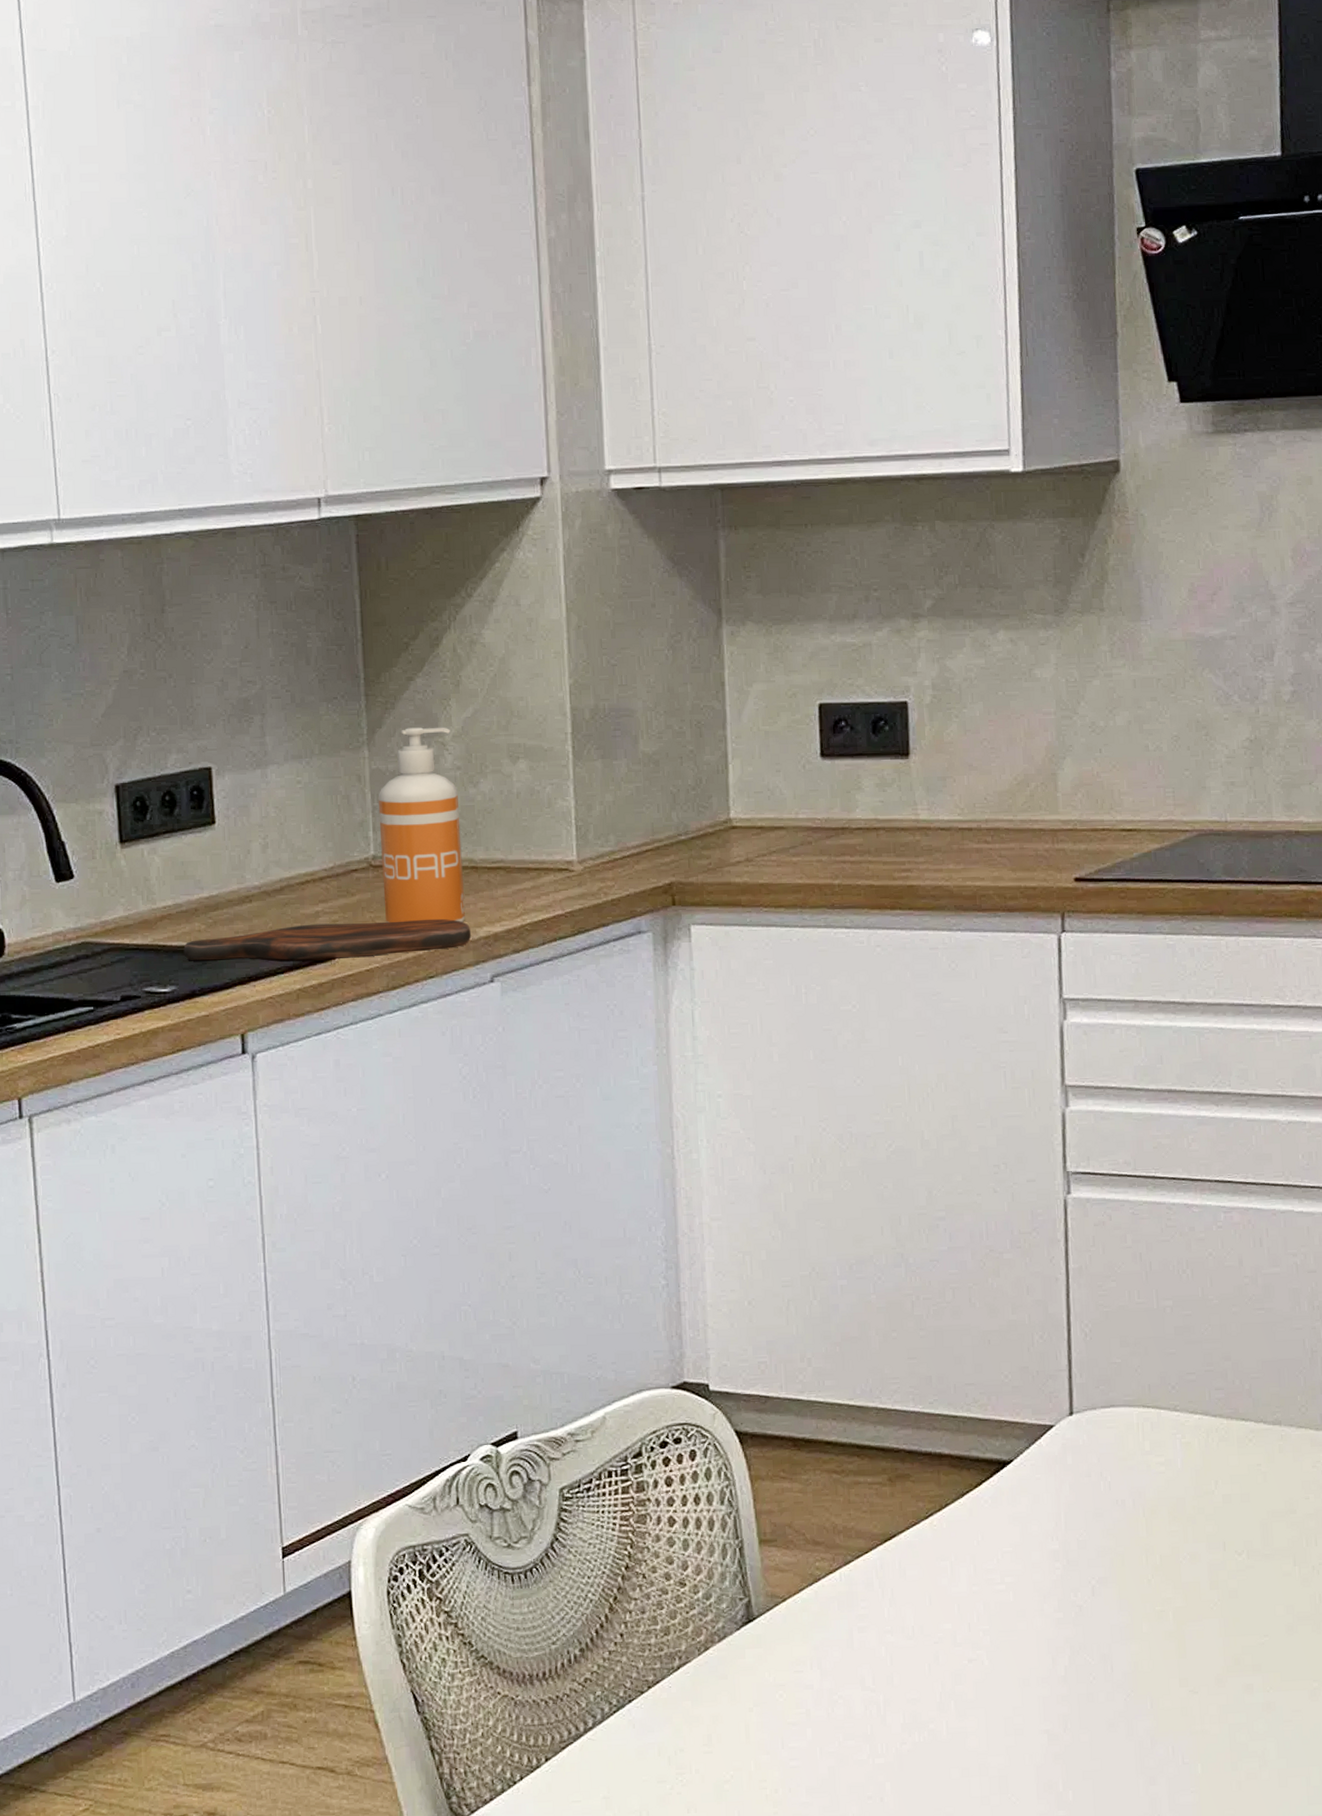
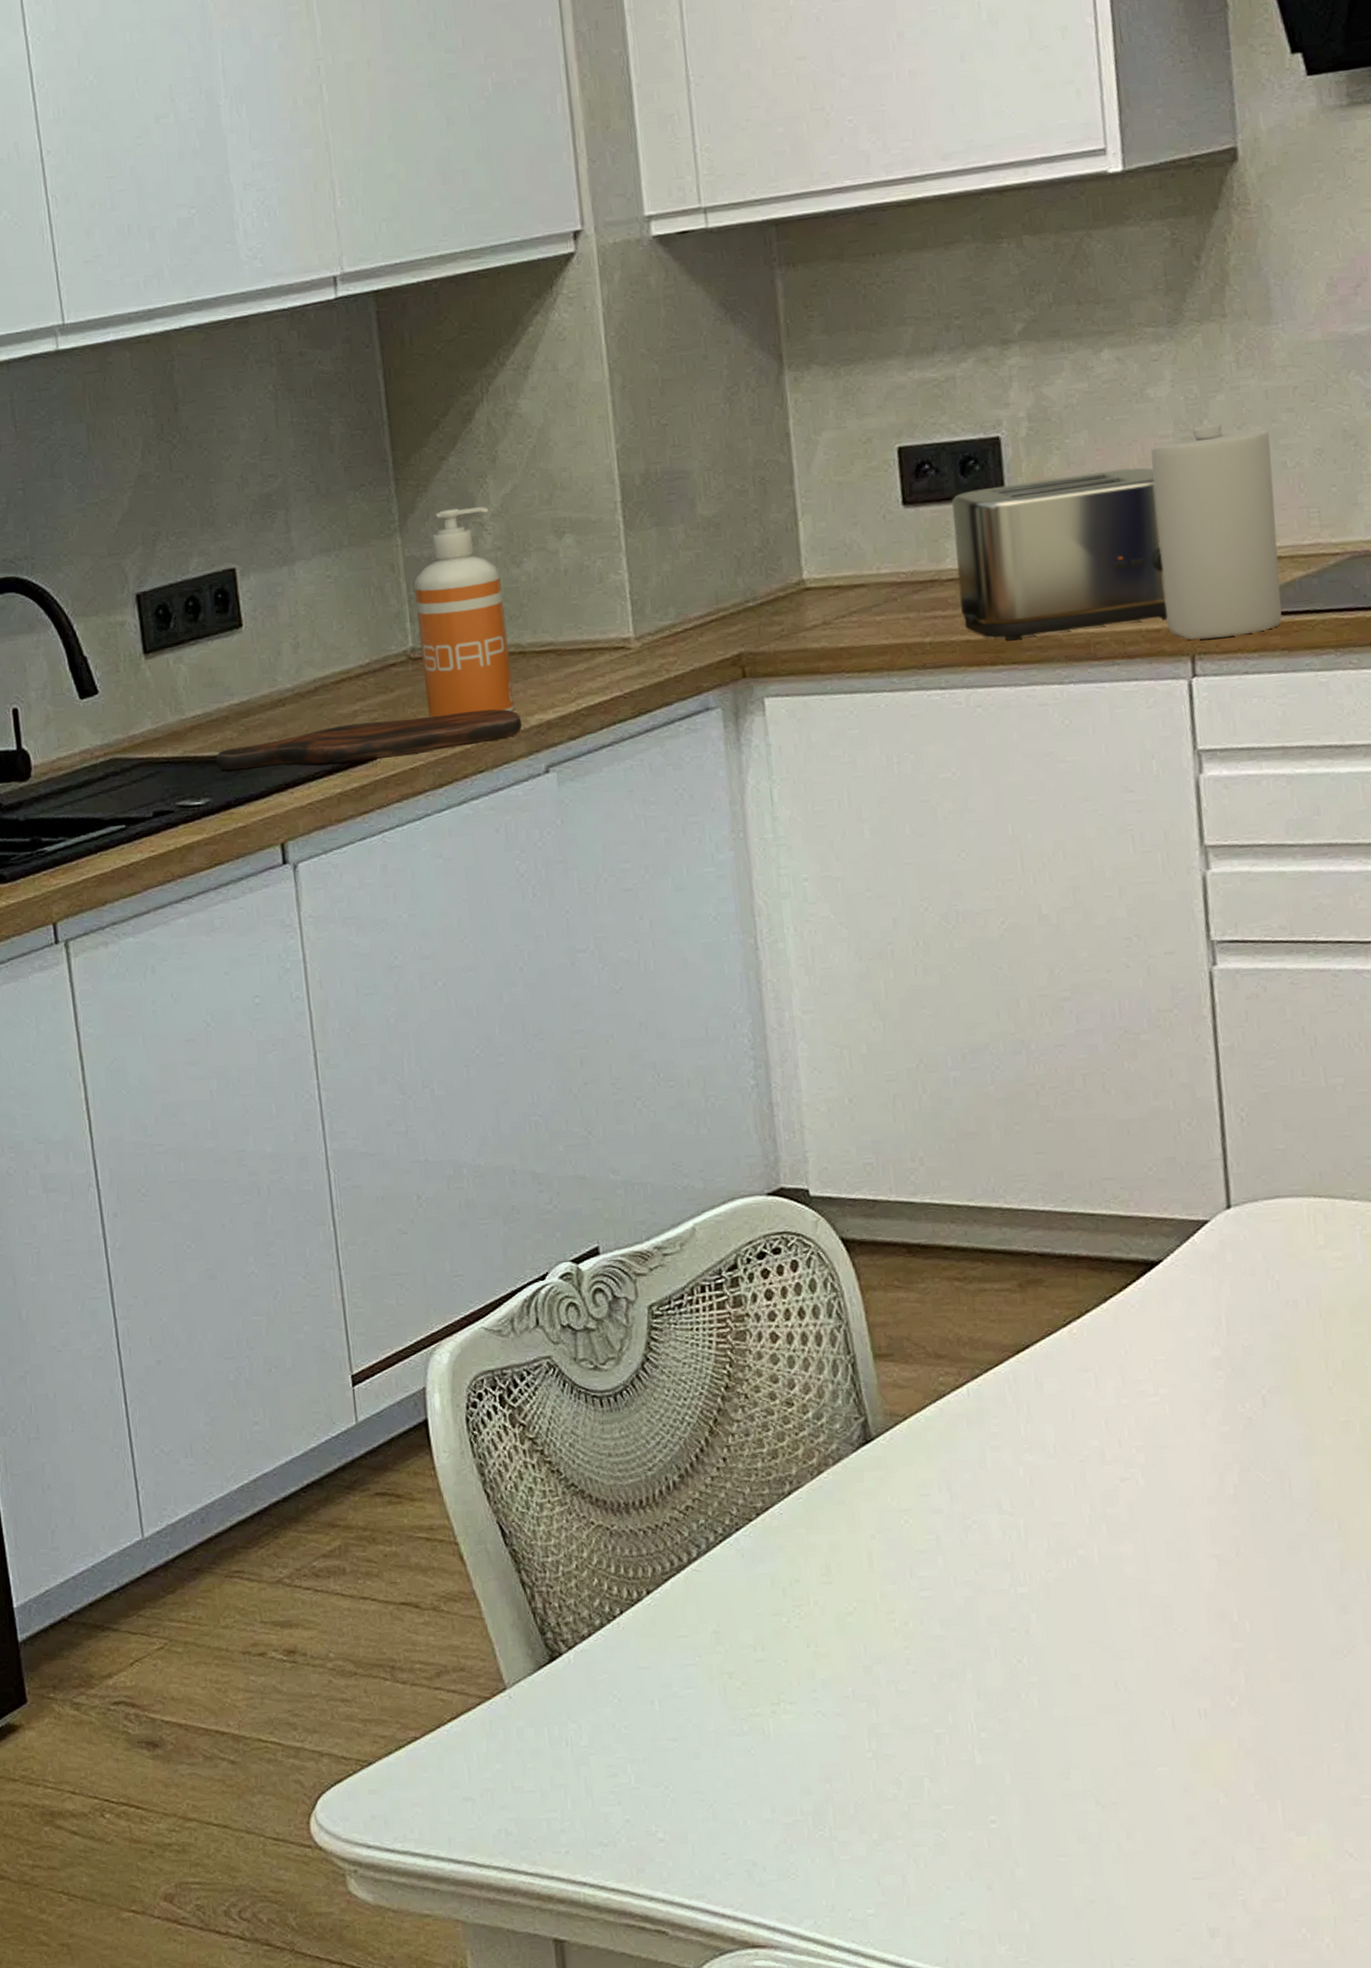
toaster: none [863,739,1043,887] -> present [952,467,1167,640]
paper towel holder: none [1035,705,1139,899] -> present [1151,423,1282,641]

